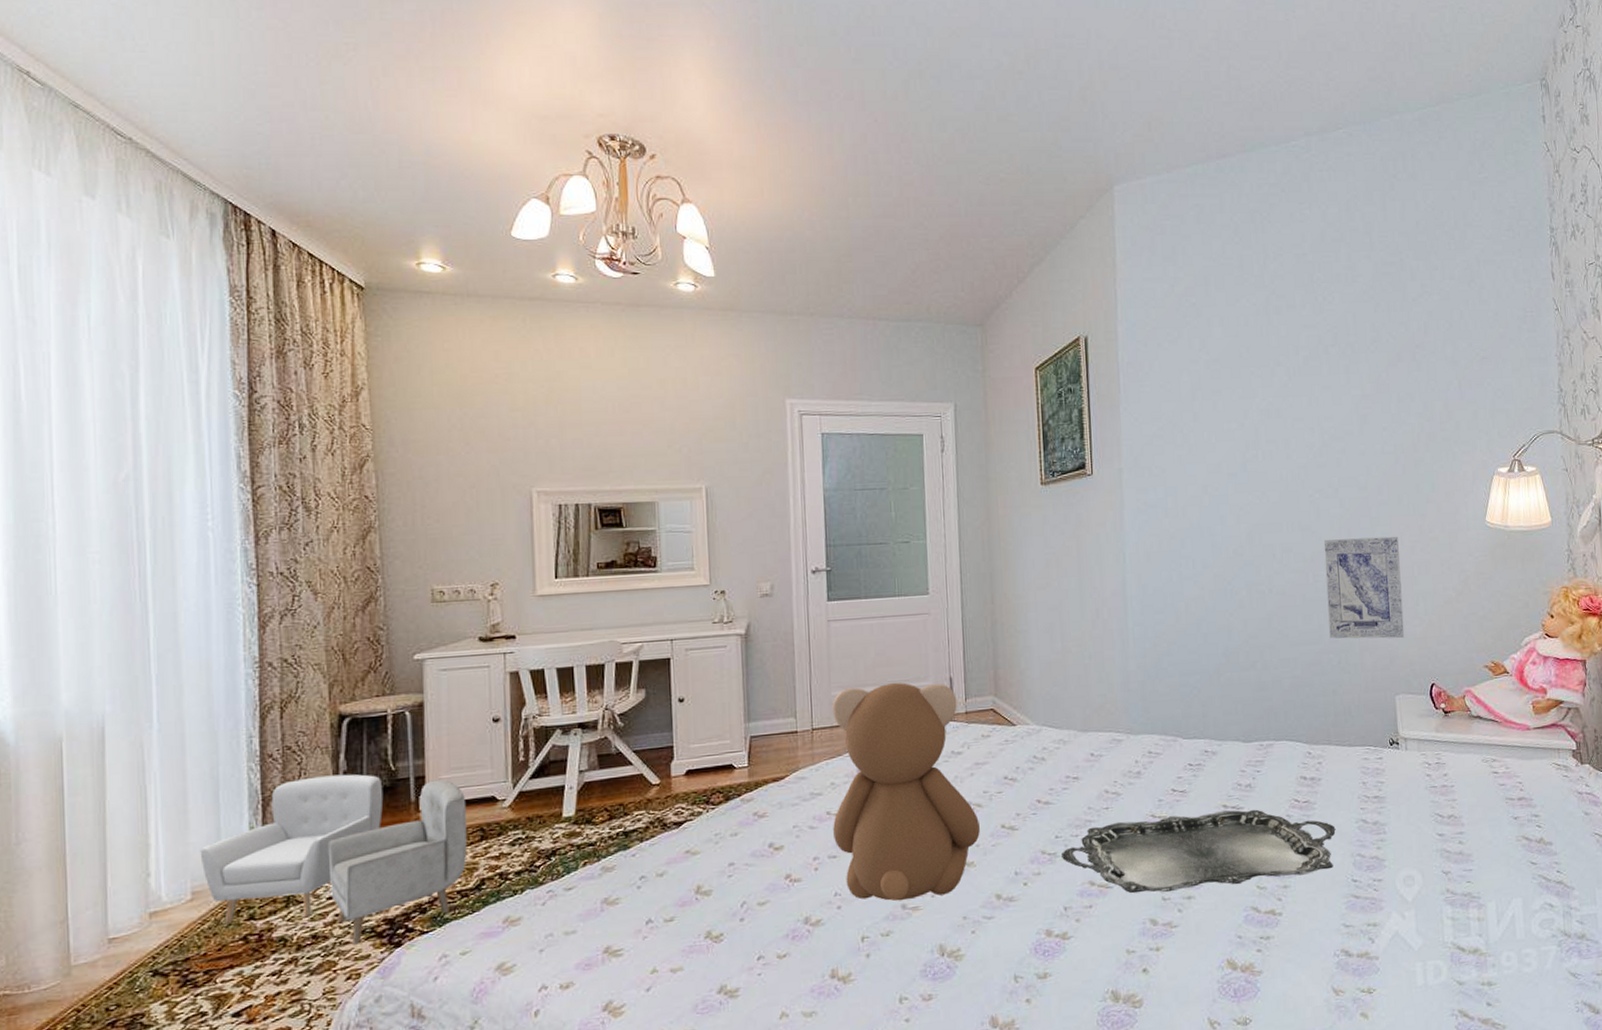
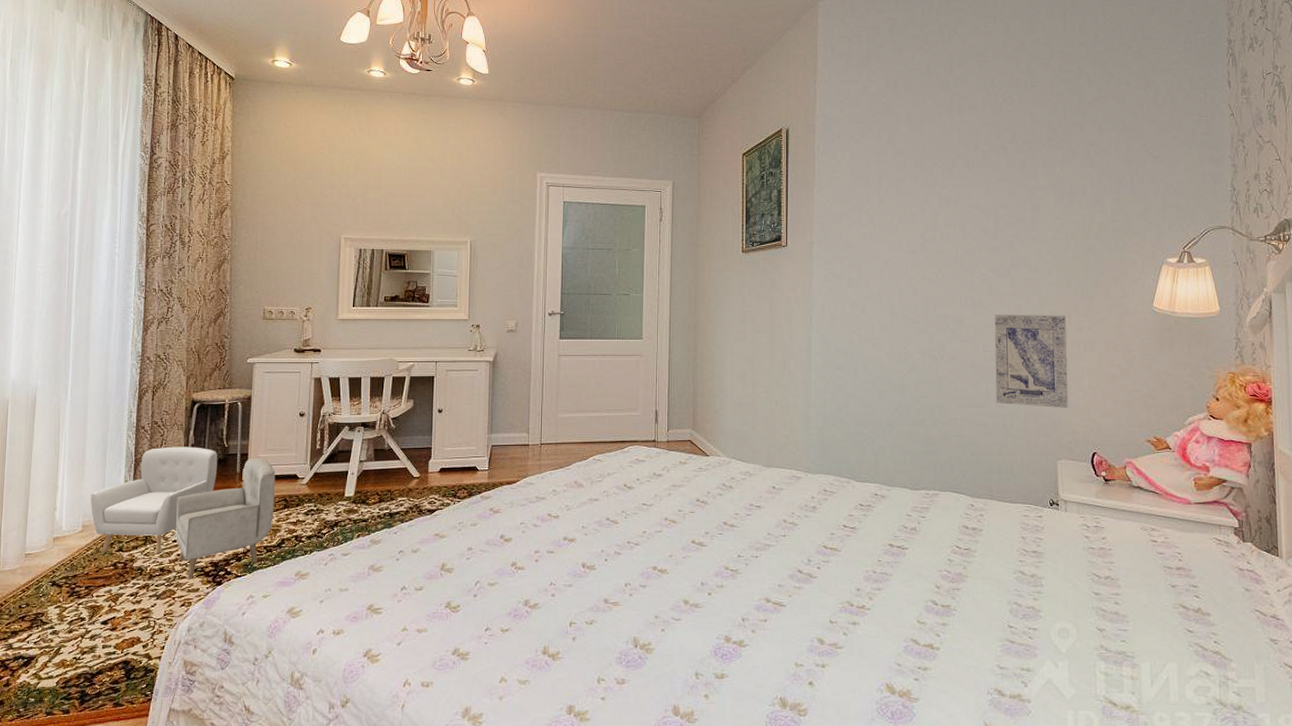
teddy bear: present [832,682,980,902] -> none [552,411,673,596]
serving tray: present [1062,809,1336,894] -> none [742,548,994,617]

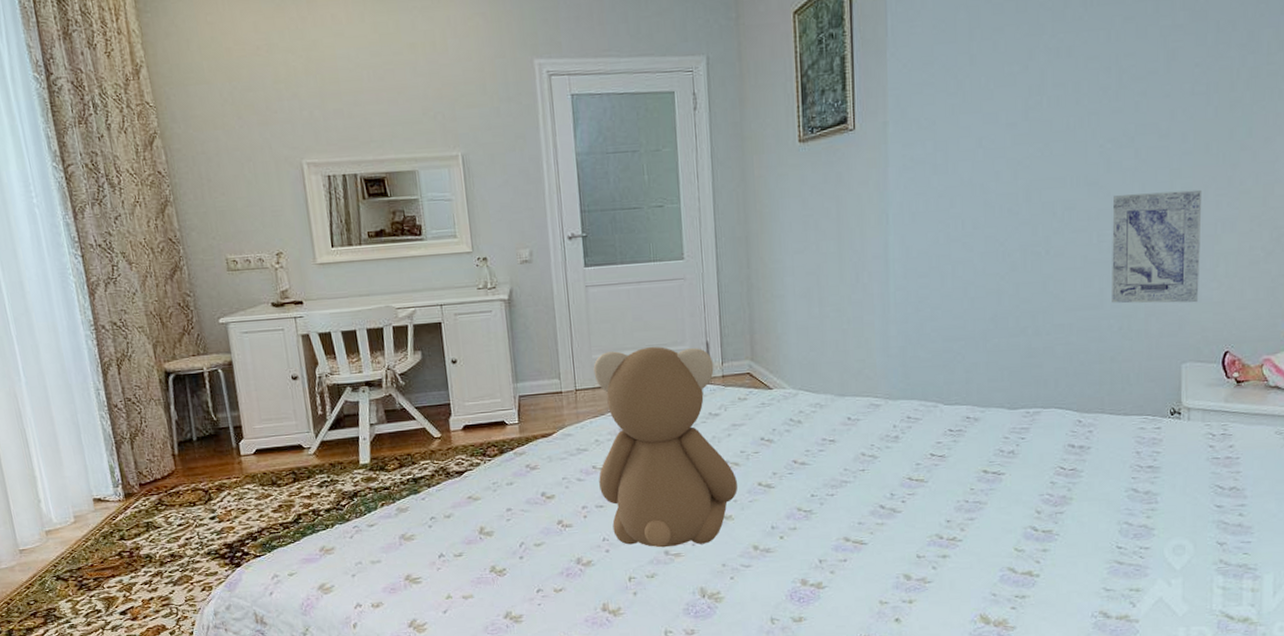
armchair: present [90,446,276,580] -> none [74,422,284,564]
teddy bear: none [552,411,673,596] -> present [593,346,738,548]

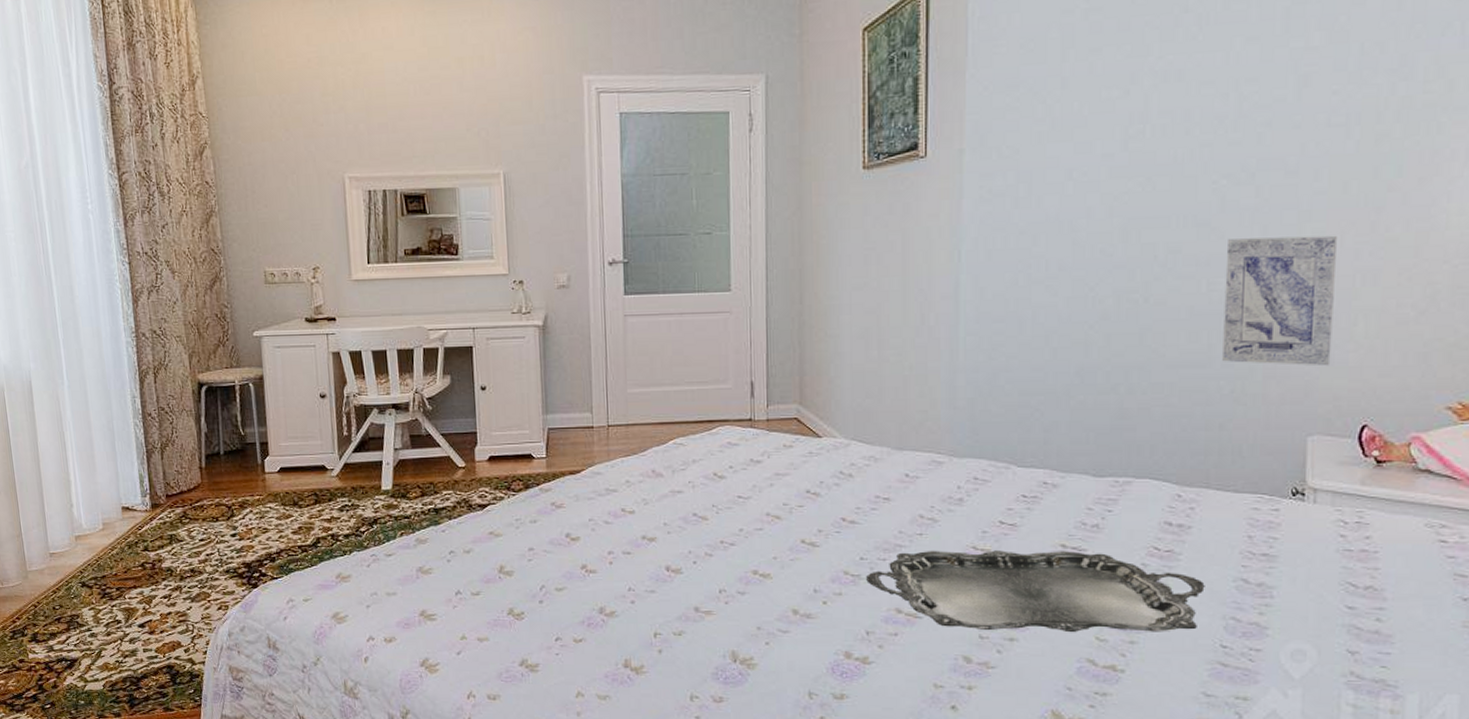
teddy bear: present [593,346,738,548] -> none [627,384,778,604]
serving tray: none [817,475,1103,550] -> present [866,550,1205,633]

